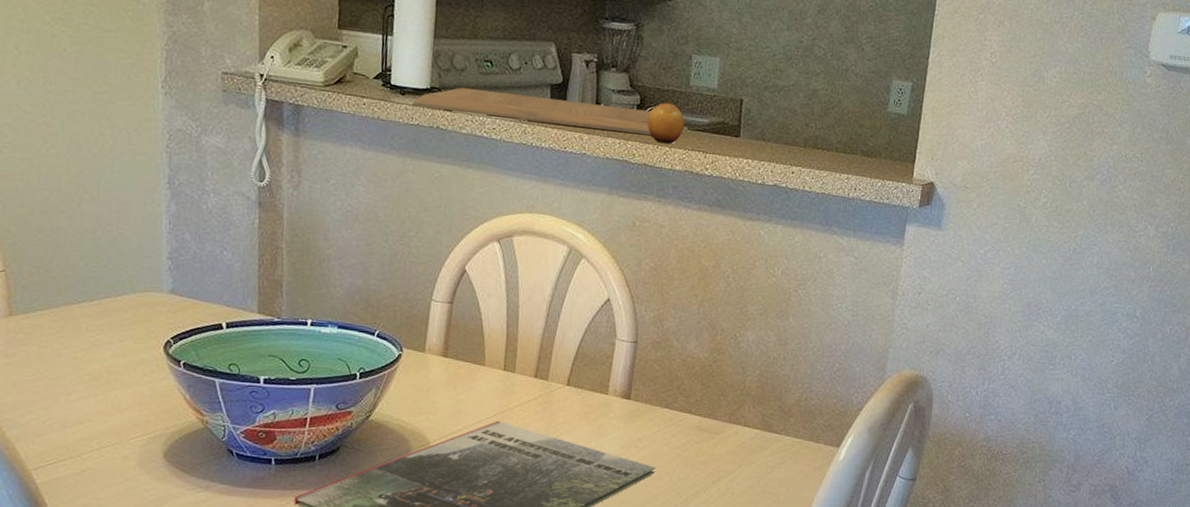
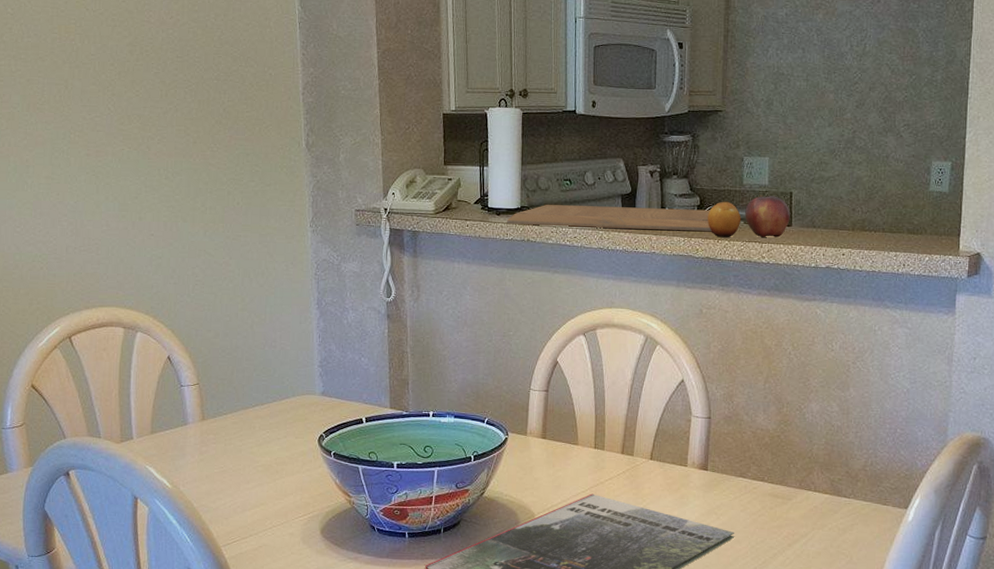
fruit: none [689,98,739,148] -> present [745,194,790,238]

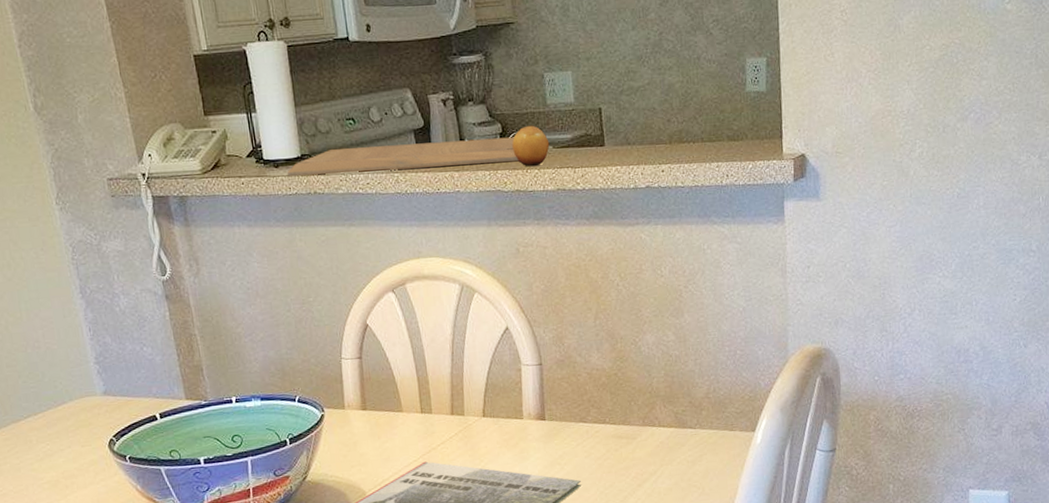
fruit: present [745,194,790,238] -> none [552,114,602,163]

